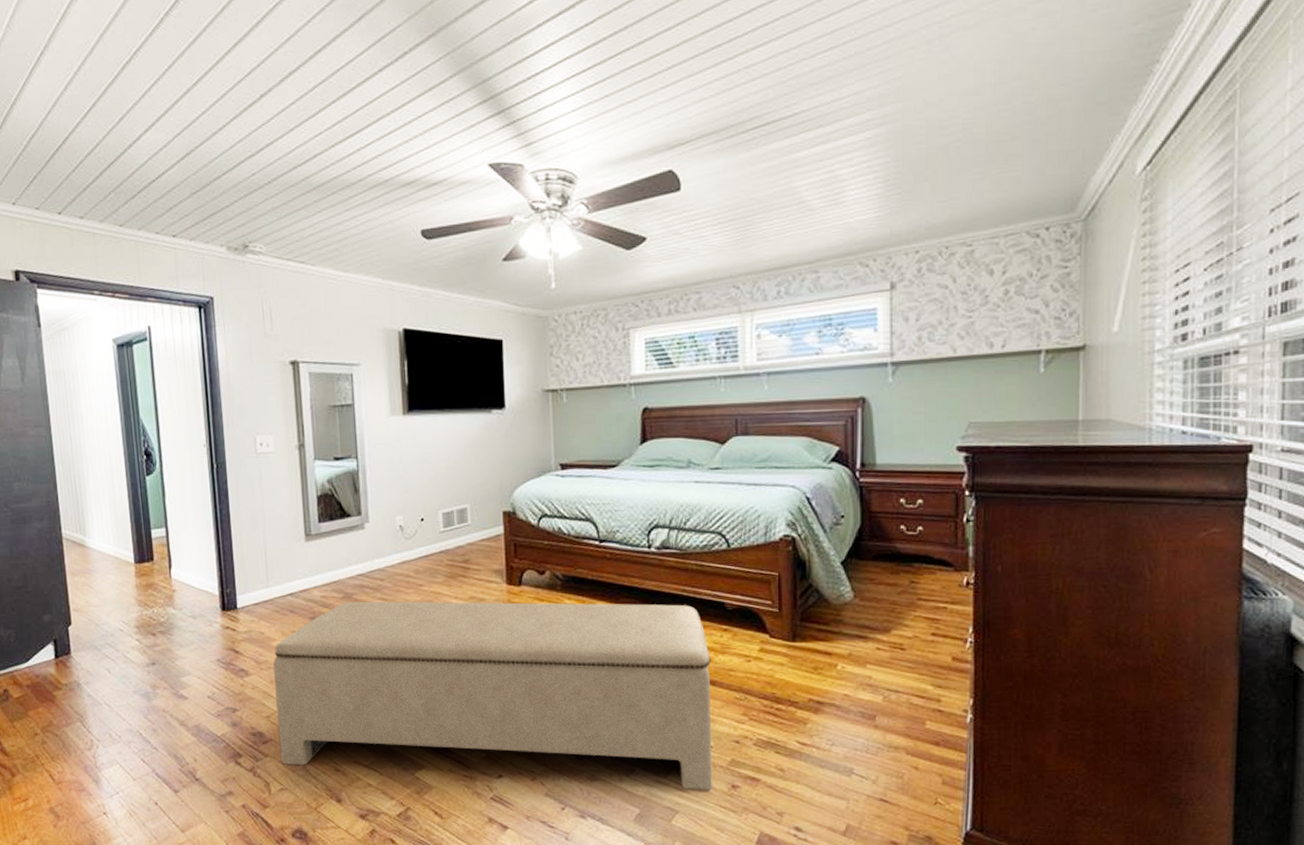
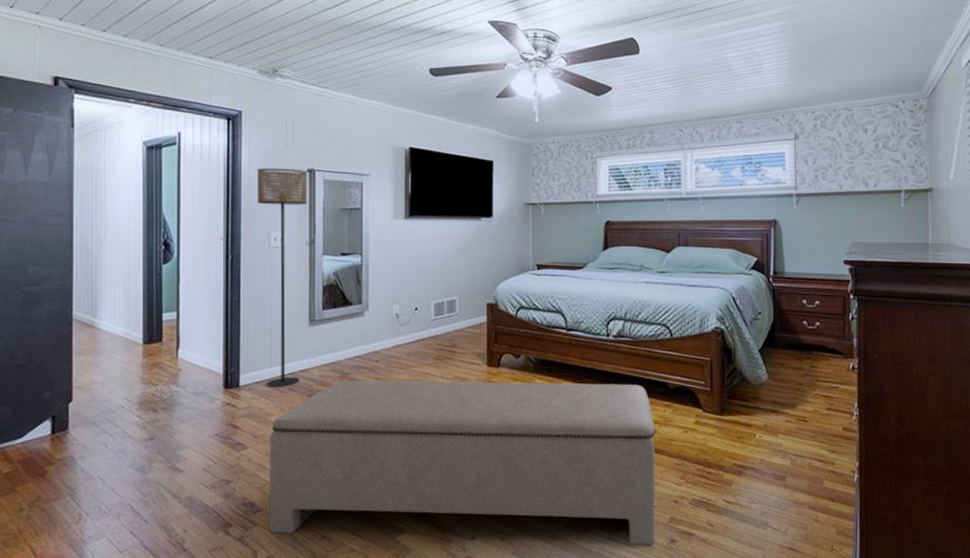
floor lamp: none [236,361,300,609] -> present [257,168,307,387]

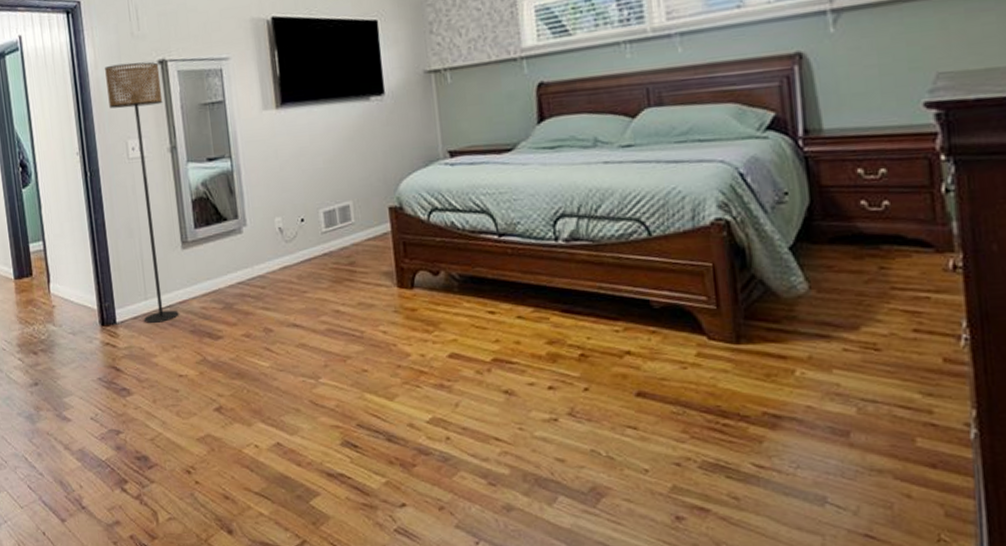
bench: present [269,380,656,545] -> none [155,304,653,522]

